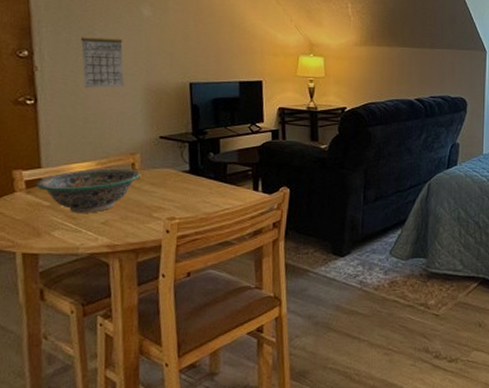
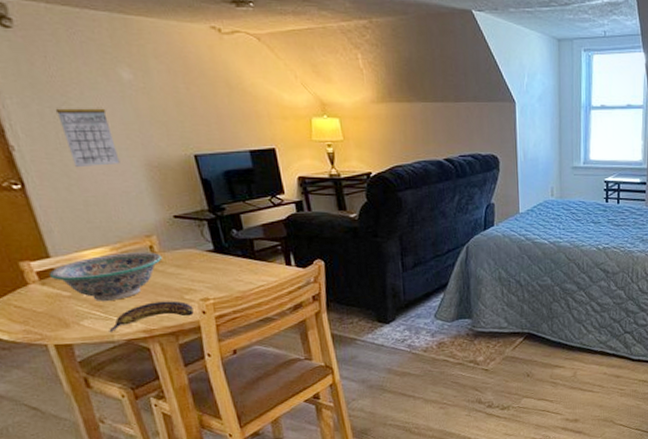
banana: none [75,217,158,246] -> present [109,300,194,333]

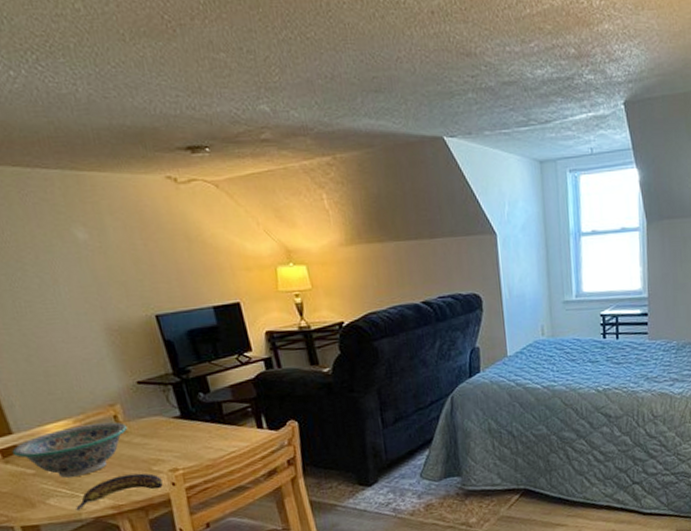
calendar: present [55,108,120,167] -> none [10,272,80,336]

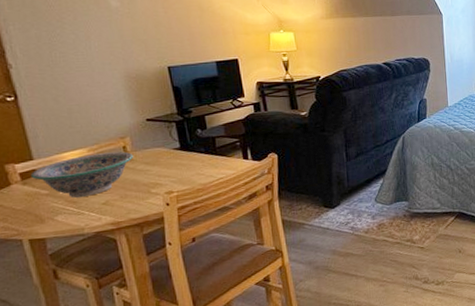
banana: present [76,473,163,512] -> none [80,194,159,227]

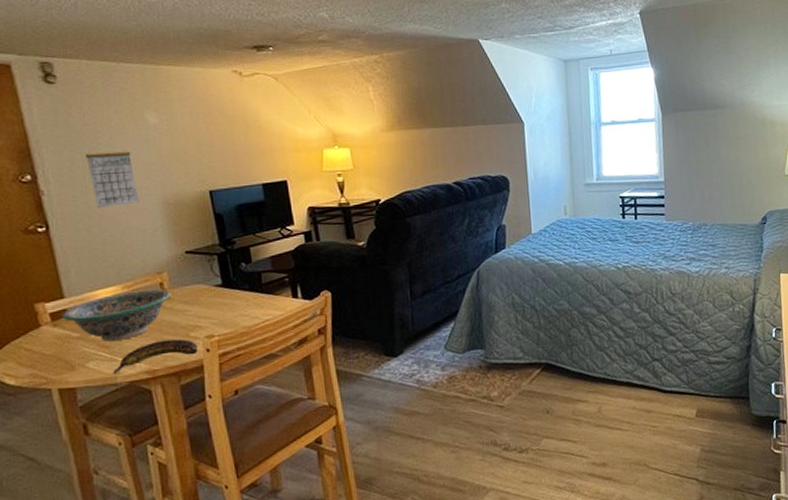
calendar: none [50,30,103,80] -> present [84,151,140,208]
banana: none [80,194,159,227] -> present [113,338,198,375]

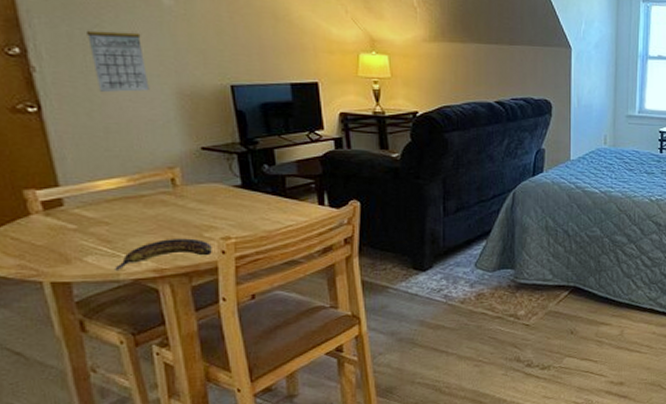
decorative bowl: present [61,289,172,342] -> none [55,184,184,236]

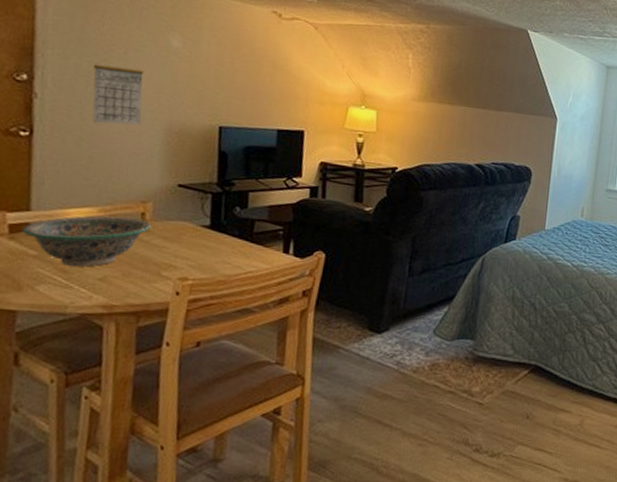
decorative bowl: none [55,184,184,236] -> present [21,216,152,267]
banana: present [115,238,212,272] -> none [64,274,167,304]

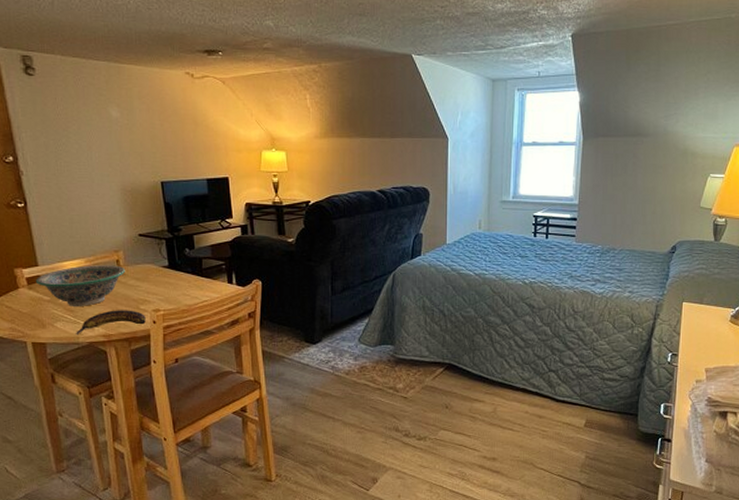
banana: none [64,274,167,304] -> present [76,310,146,336]
calendar: present [92,64,145,125] -> none [57,141,102,190]

